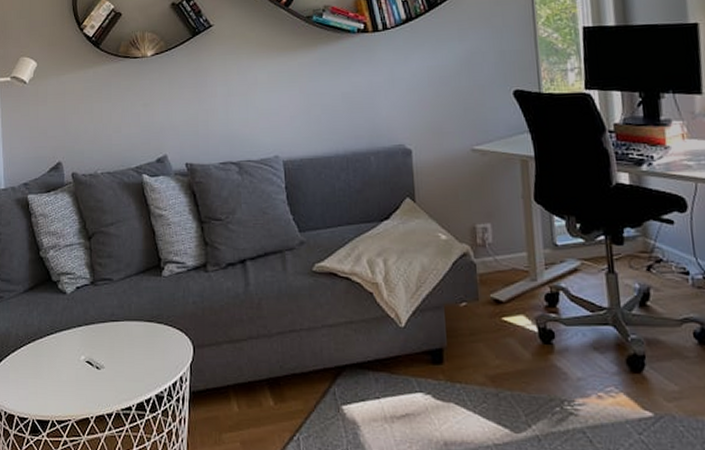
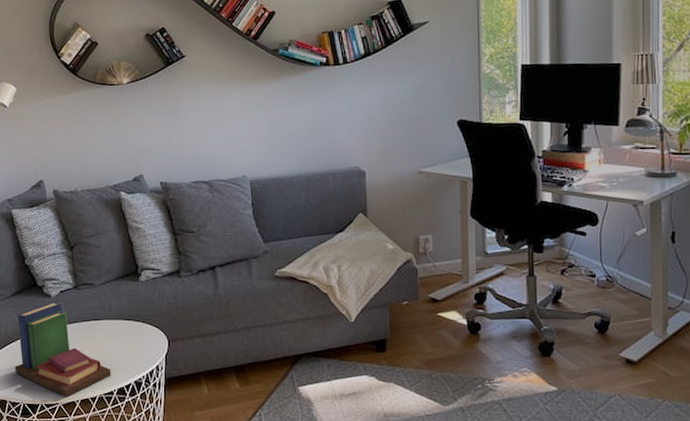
book: none [25,298,130,413] -> present [15,300,111,398]

